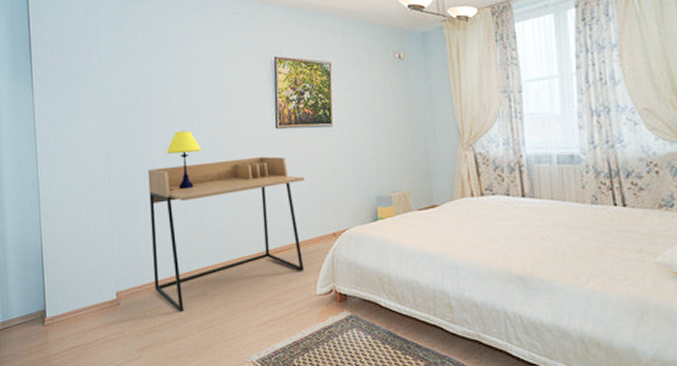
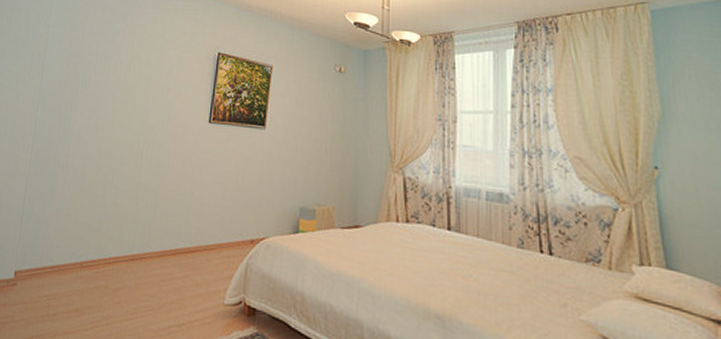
desk: present [148,156,305,312] -> none [55,145,230,304]
table lamp: present [166,130,202,190] -> none [95,111,131,172]

